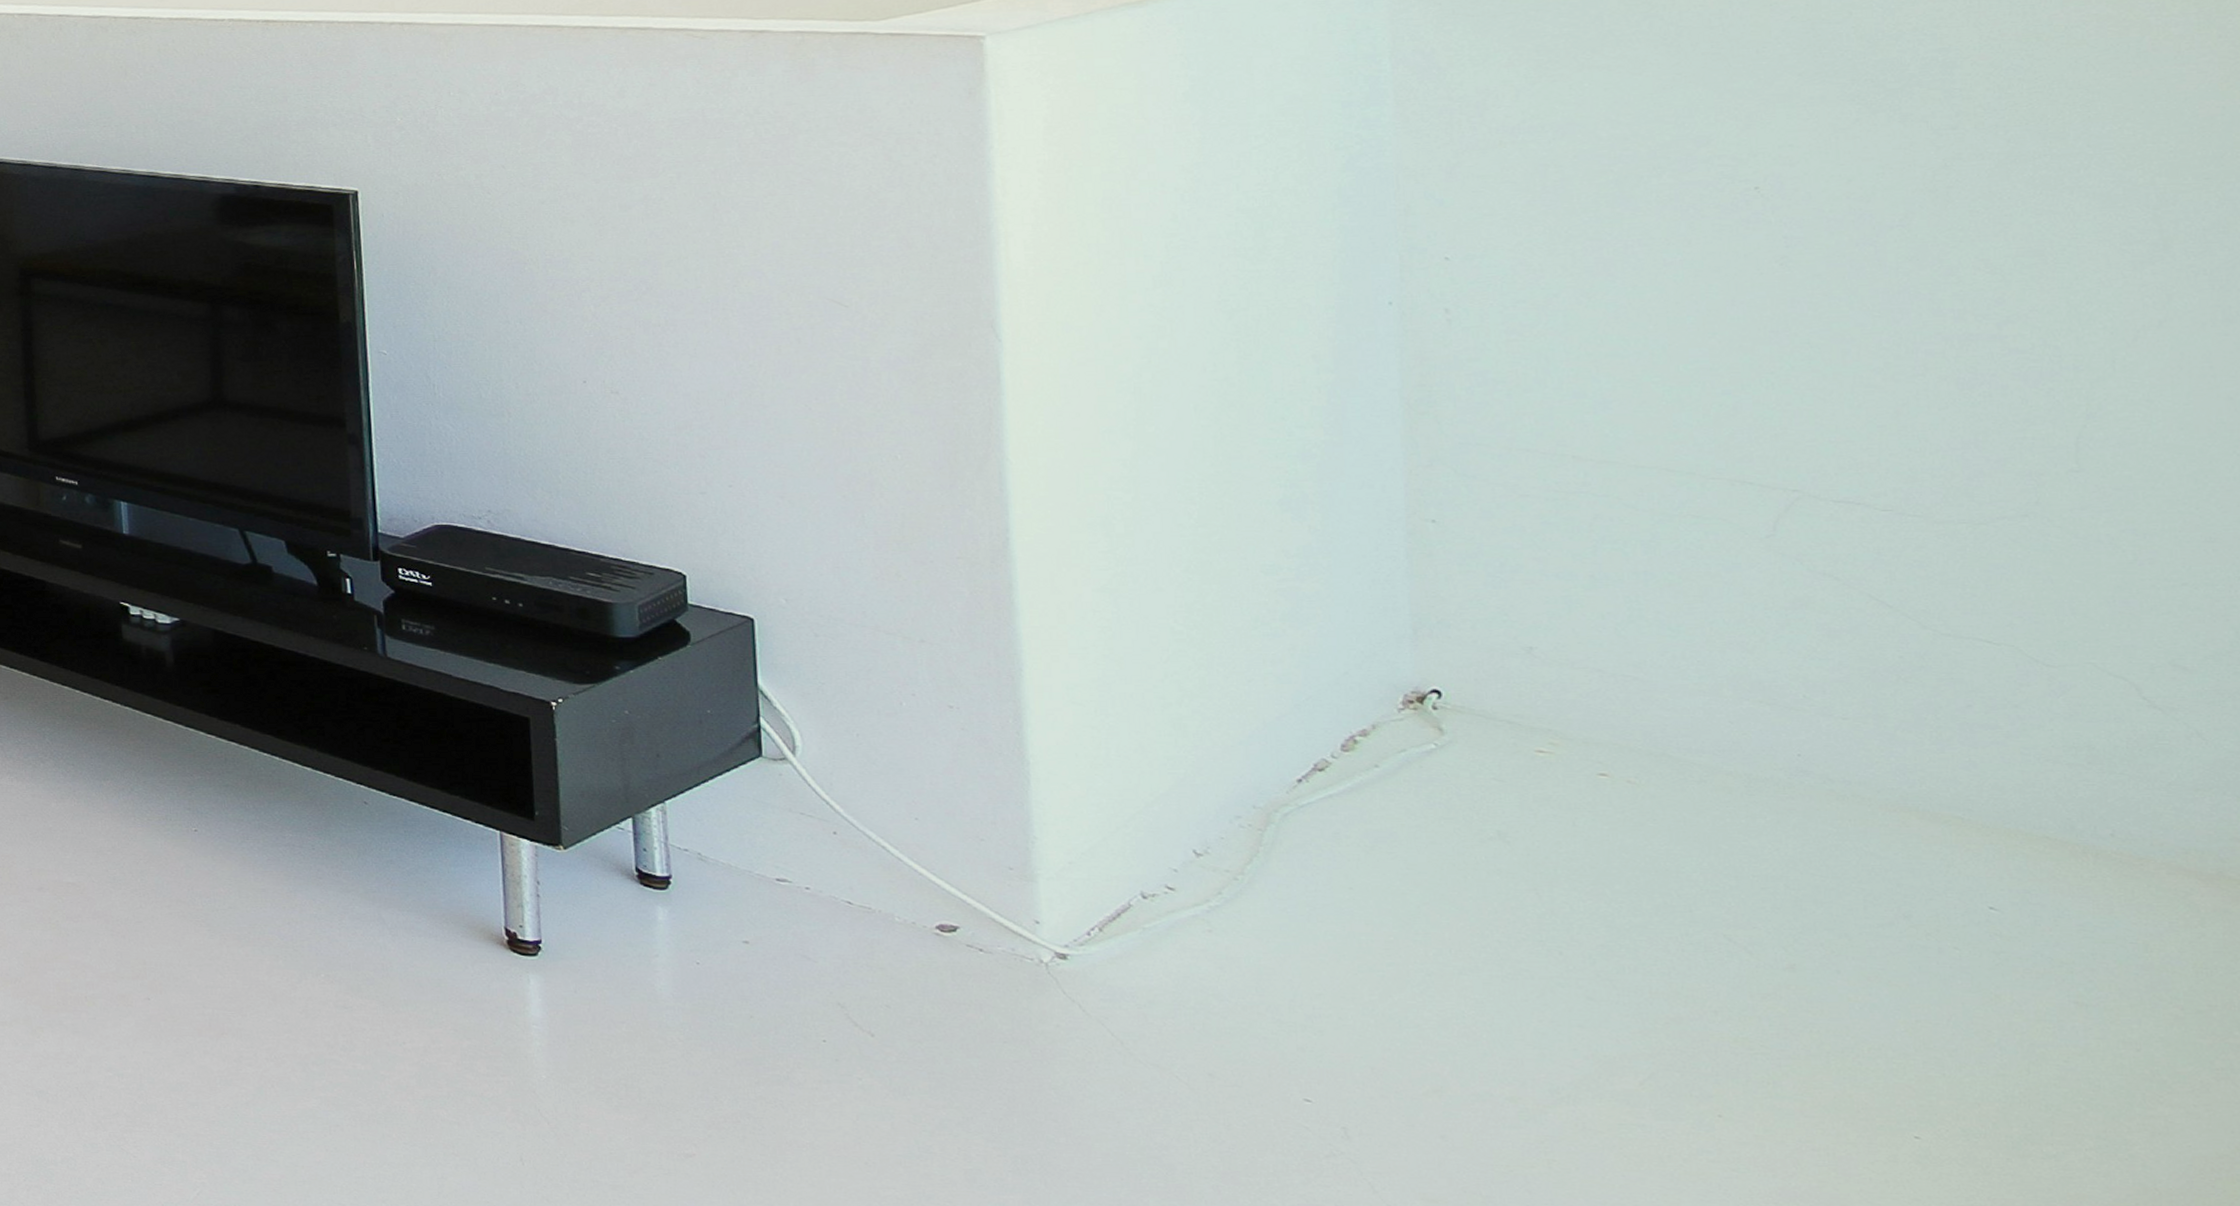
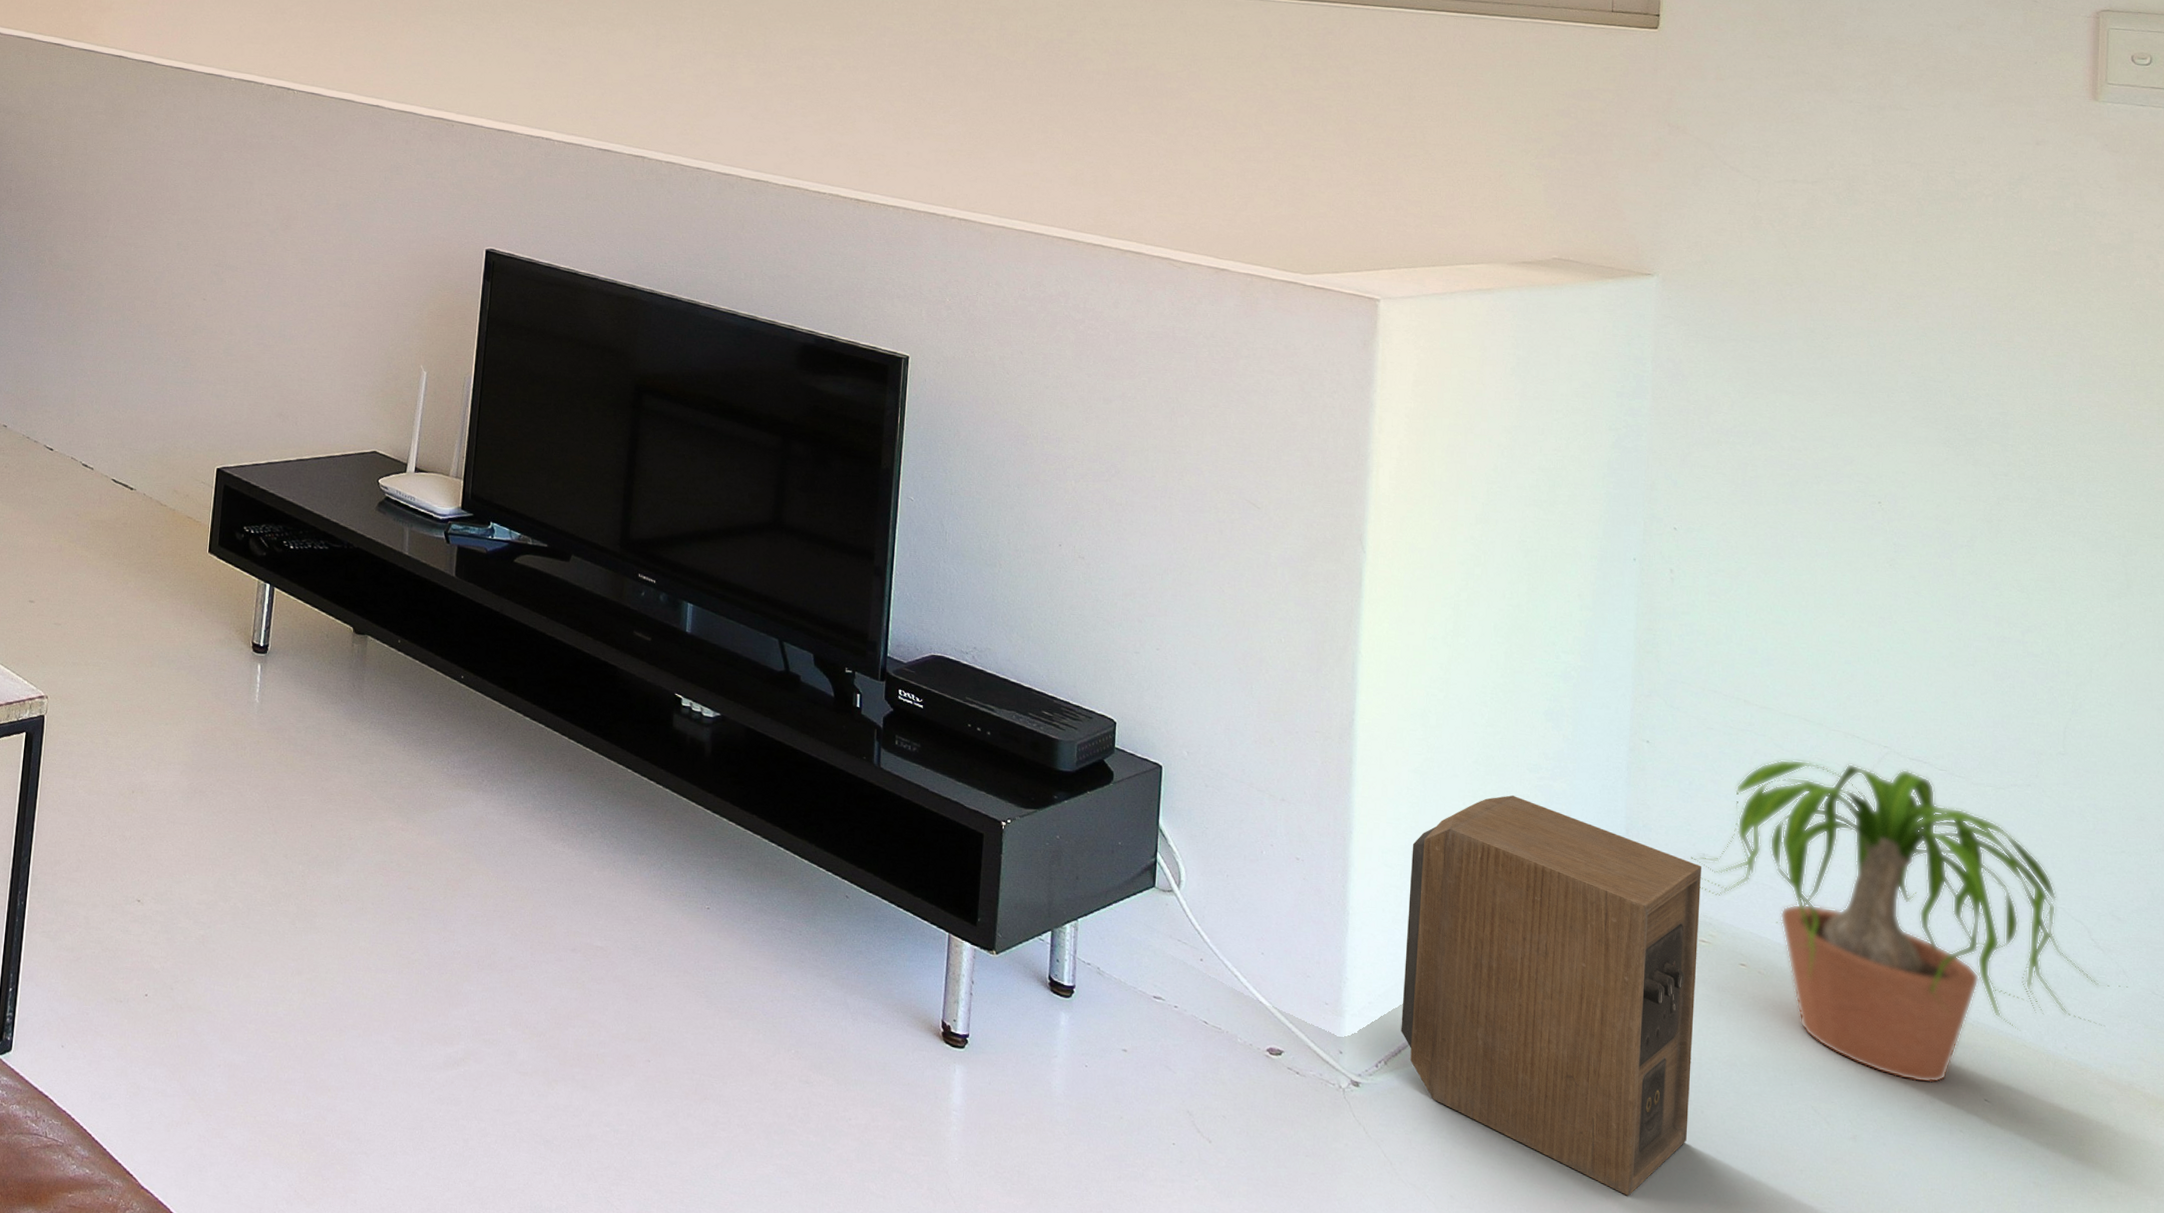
speaker: none [1108,605,1542,1058] -> present [1401,795,1701,1196]
potted plant: none [1512,515,2207,895] -> present [1691,759,2128,1084]

